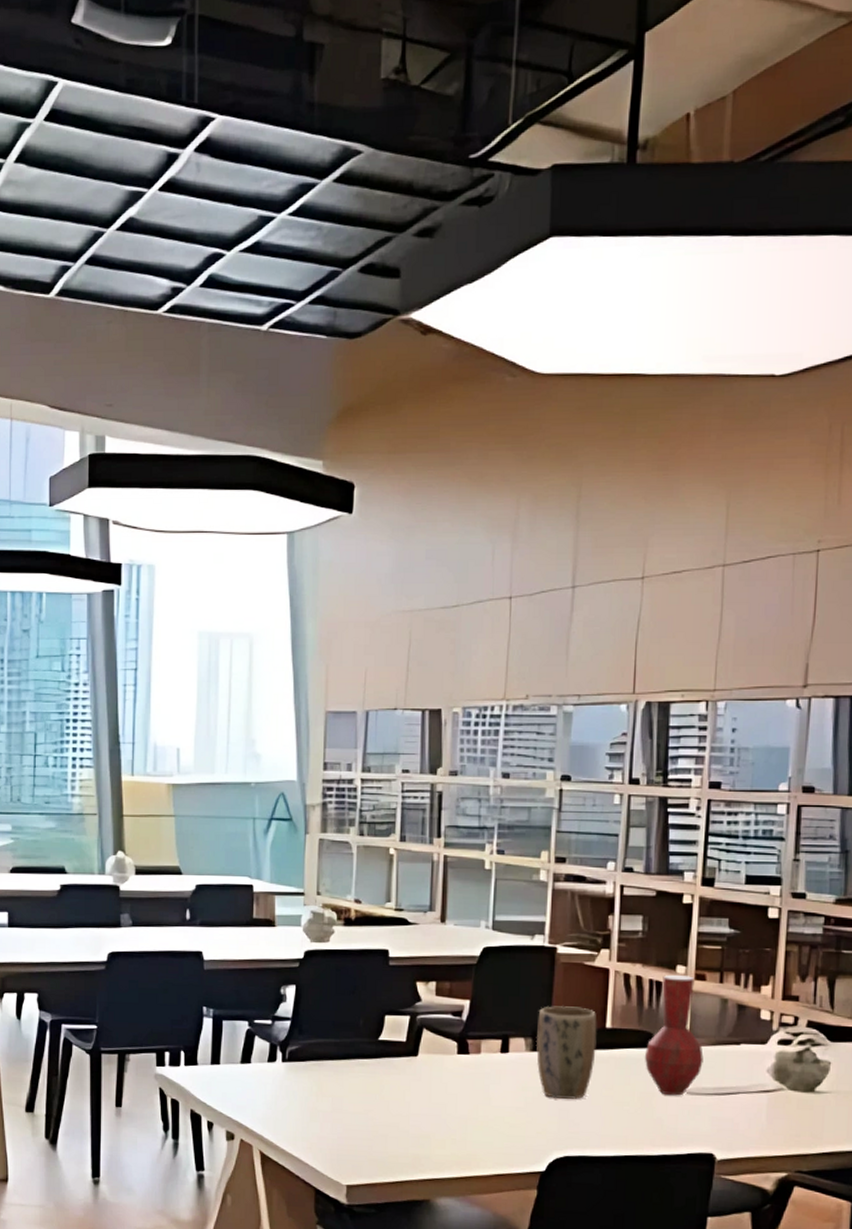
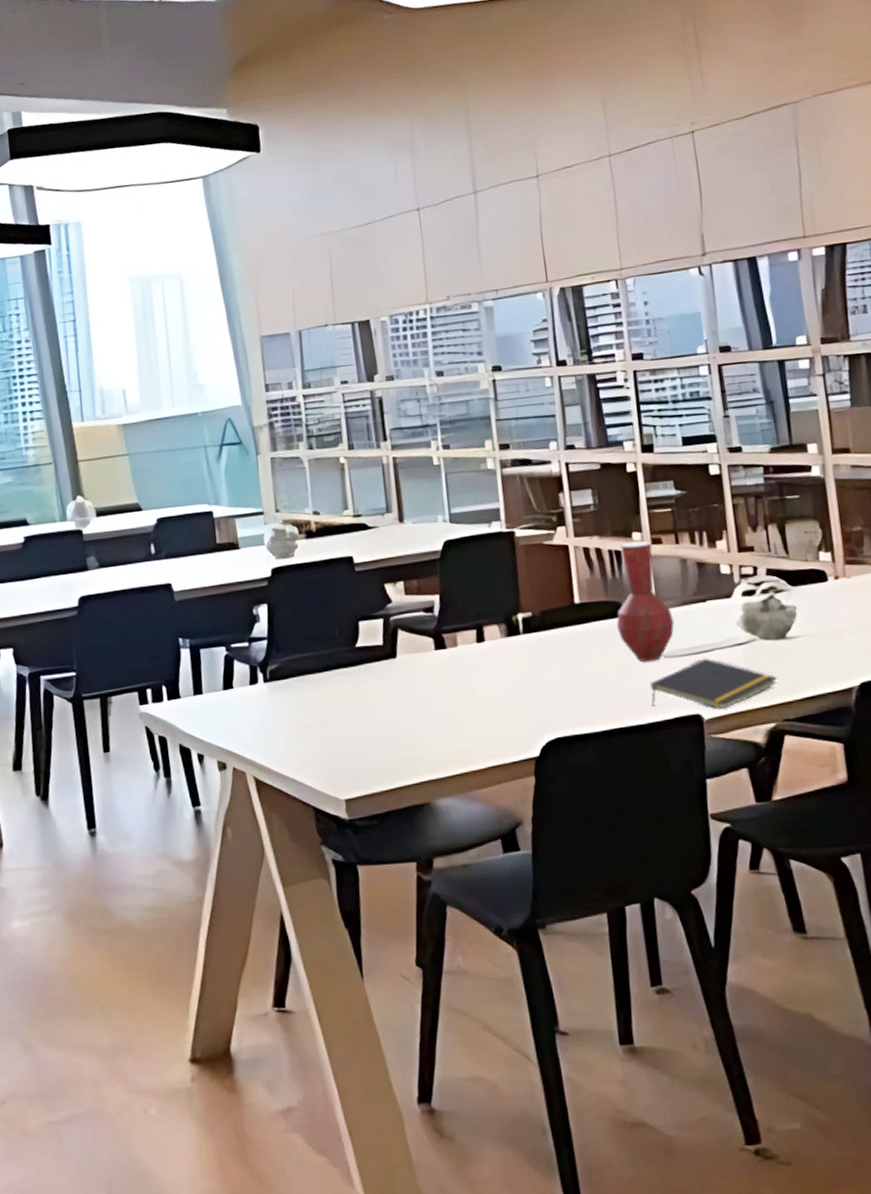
plant pot: present [535,1006,597,1099] -> none [507,586,570,681]
notepad: none [666,1100,798,1151] -> present [649,658,778,708]

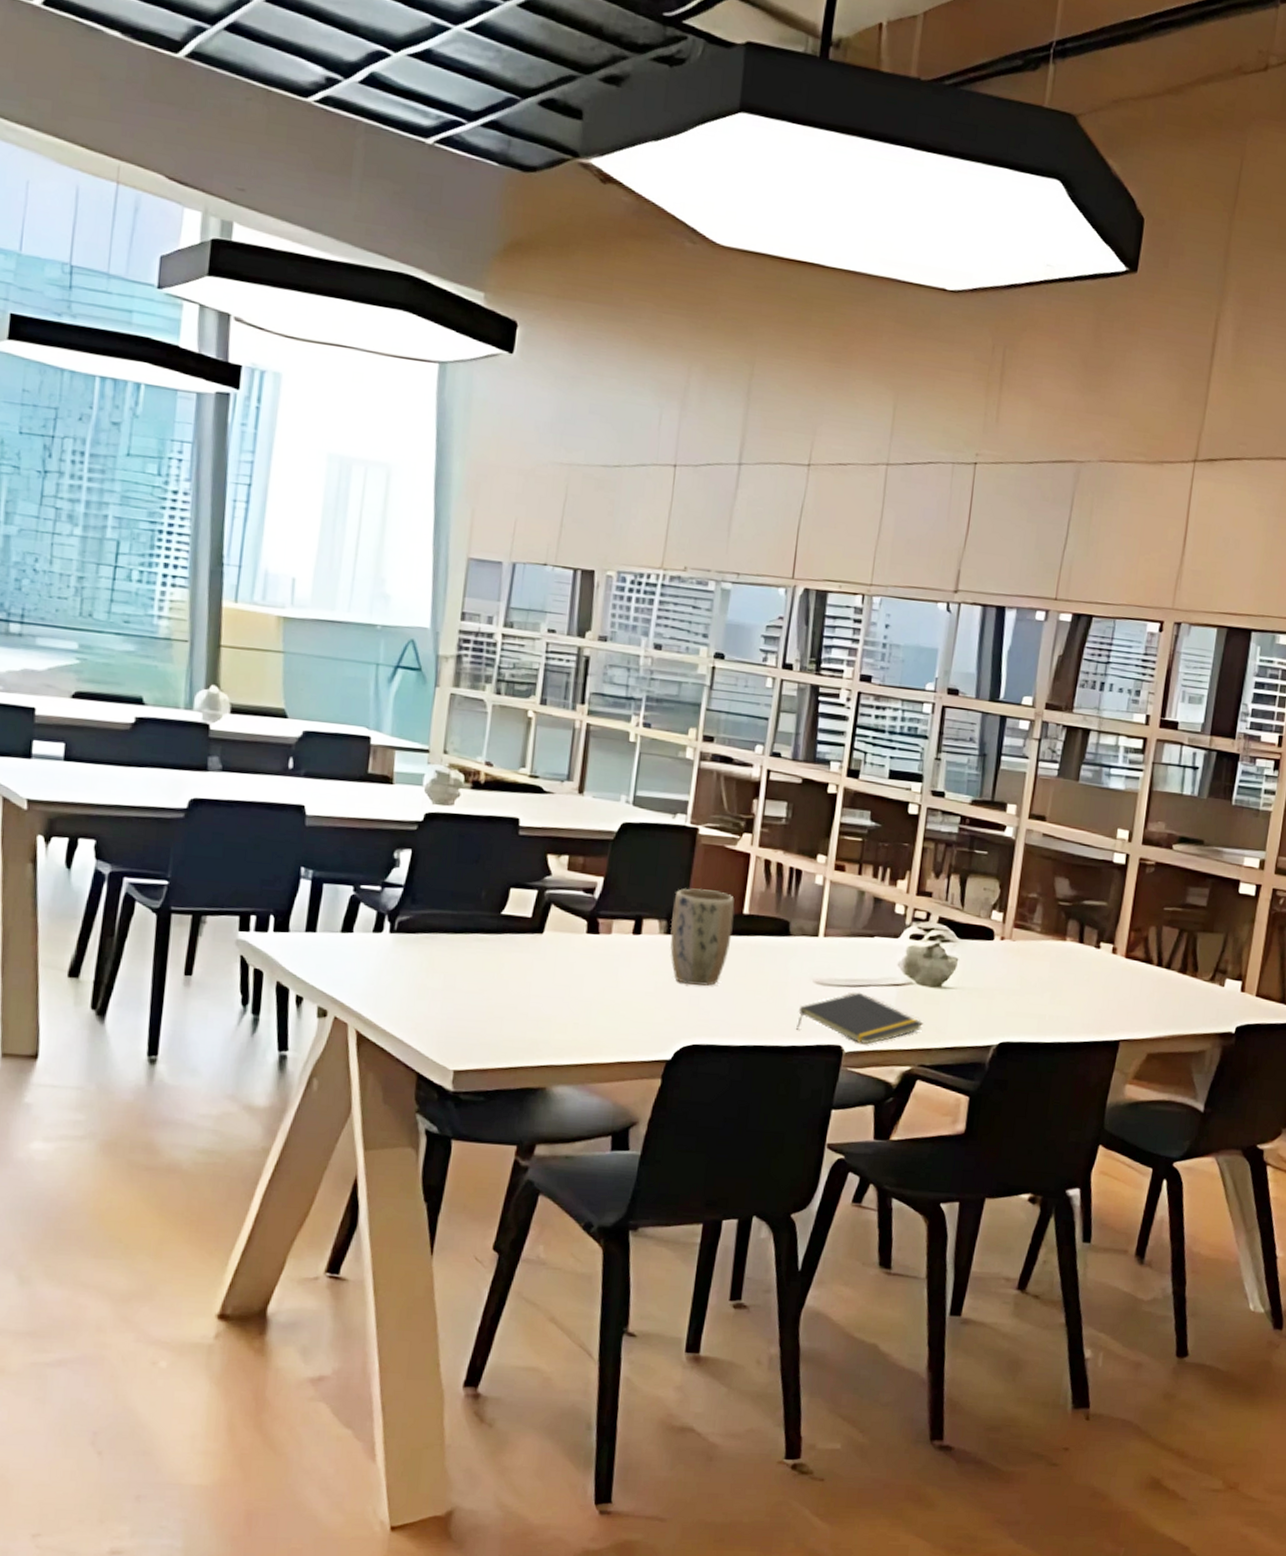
plant pot: none [507,586,570,681] -> present [670,888,735,986]
vase: present [616,541,675,662] -> none [779,863,838,986]

